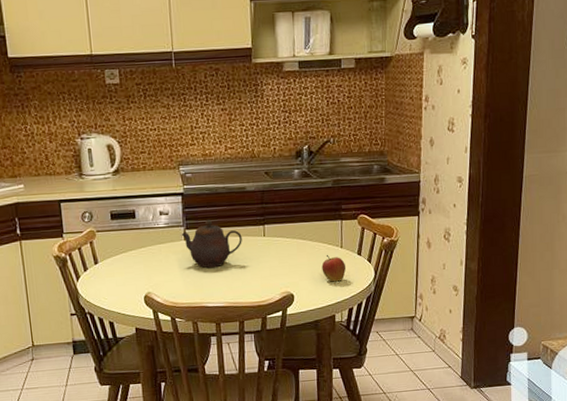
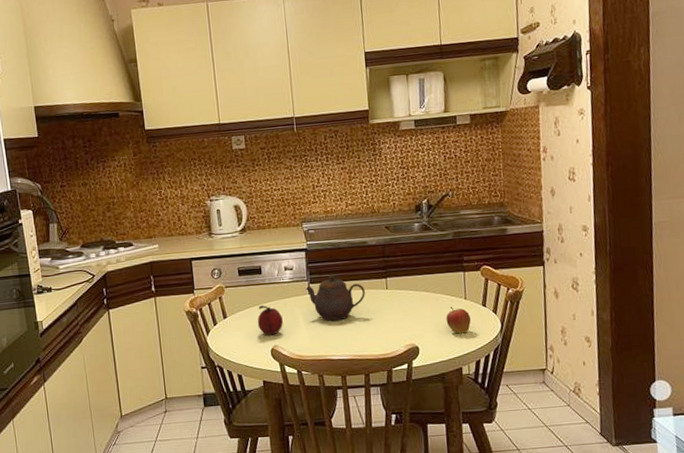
fruit: none [130,250,157,281] -> present [257,305,283,335]

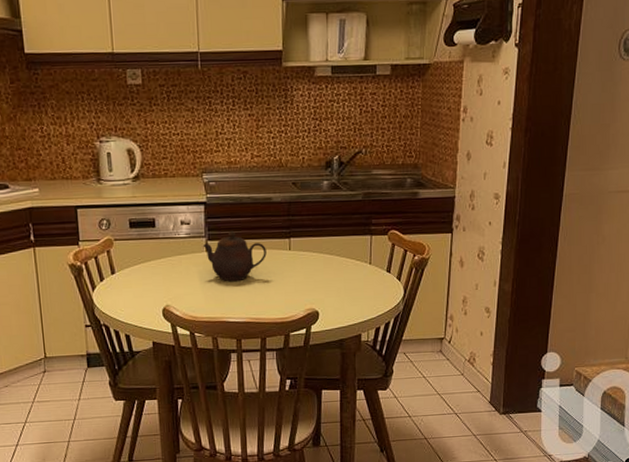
fruit: present [257,305,283,335] -> none [148,261,177,293]
fruit: present [446,306,472,334] -> none [349,270,375,300]

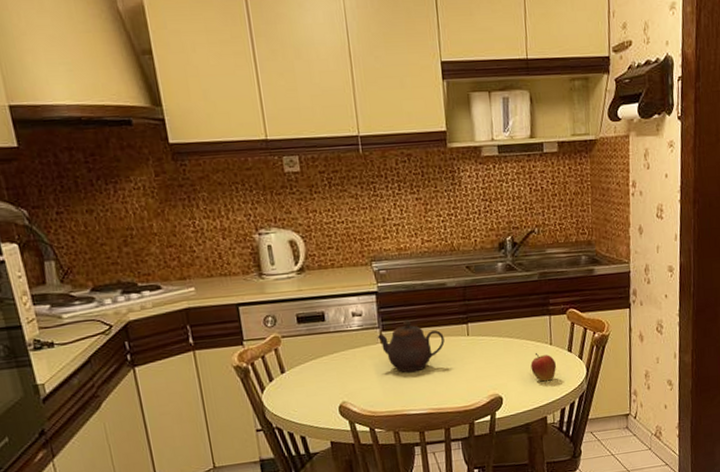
fruit: none [349,270,375,300] -> present [530,352,557,382]

